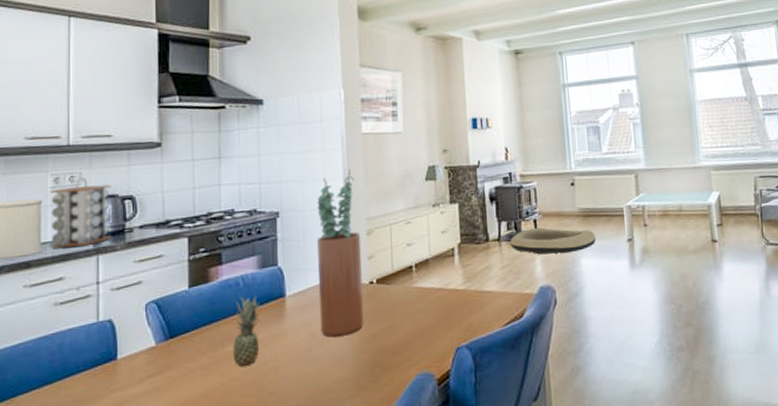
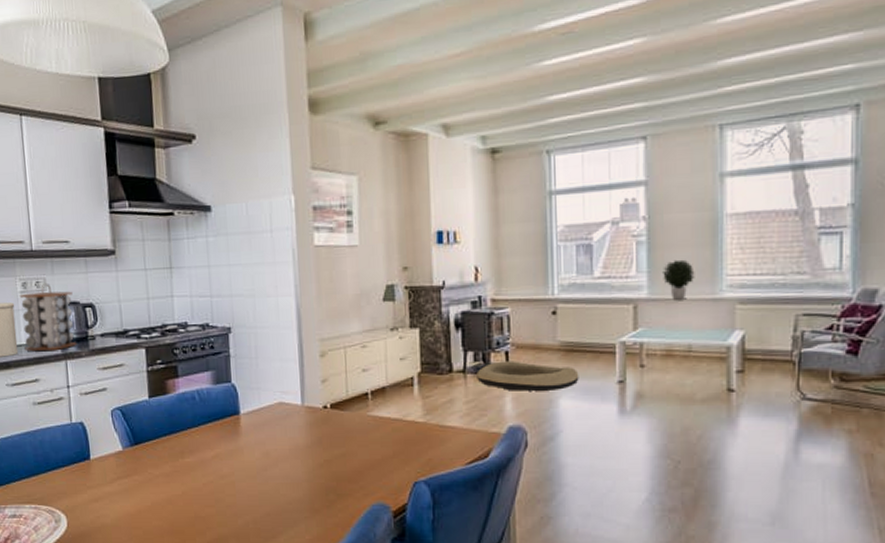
fruit: present [232,295,261,366] -> none [191,410,217,478]
vase: present [317,168,364,337] -> none [268,284,318,459]
potted plant: none [655,137,679,171] -> present [663,260,695,302]

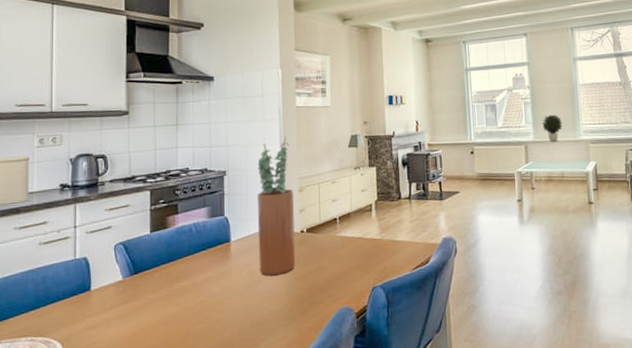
spice rack: present [19,282,77,352] -> none [35,138,87,198]
vase: none [268,284,318,459] -> present [257,136,296,276]
dog bed: present [476,361,579,391] -> none [419,188,491,211]

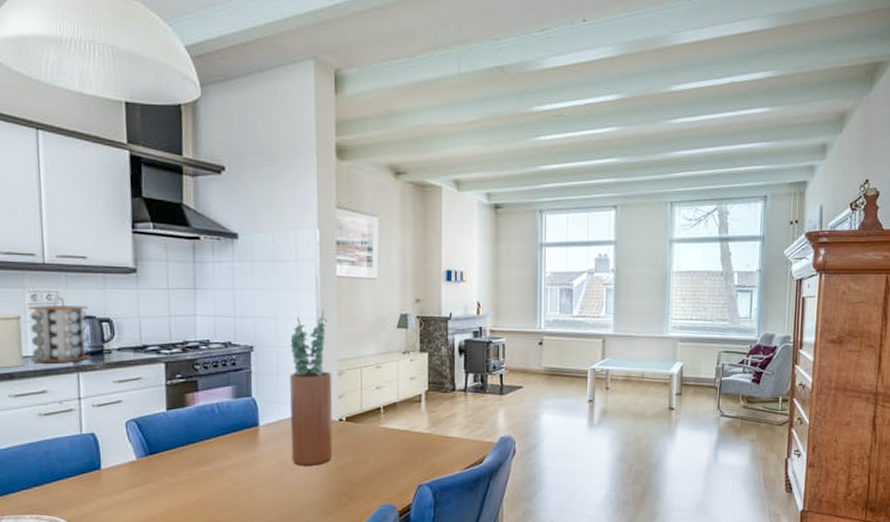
spice rack: none [35,138,87,198] -> present [27,296,91,364]
potted plant: present [542,114,563,143] -> none [625,305,649,338]

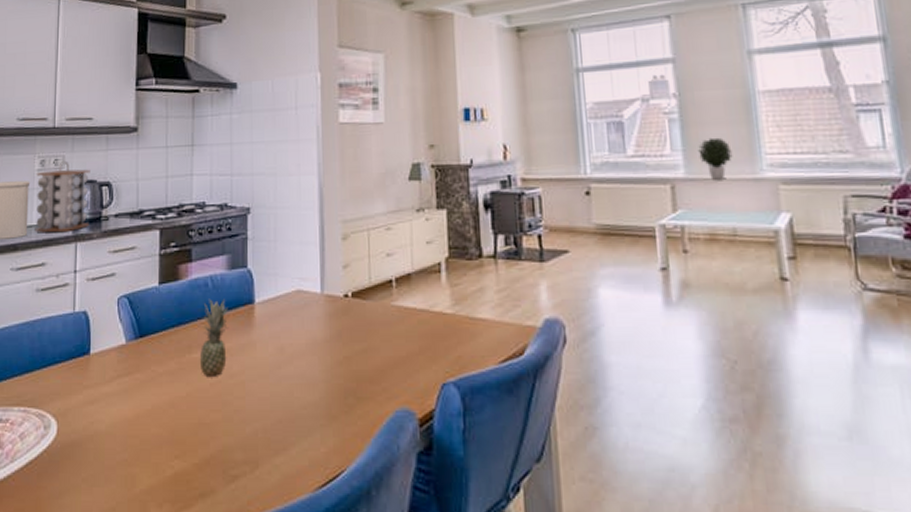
fruit: none [208,422,236,485] -> present [199,298,229,376]
vase: present [289,310,333,466] -> none [288,162,338,355]
potted plant: none [625,305,649,338] -> present [698,137,733,182]

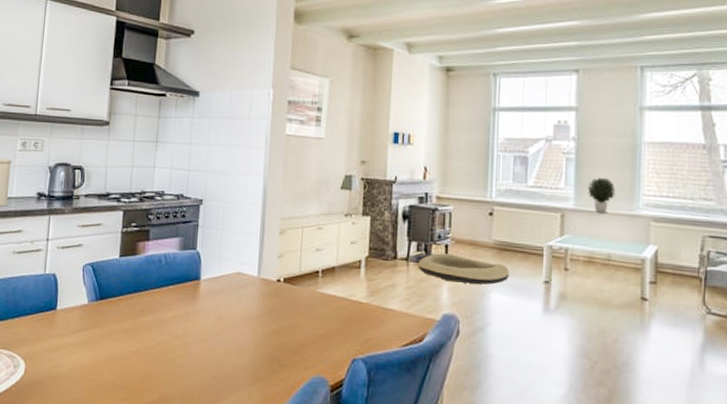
spice rack: present [35,160,90,233] -> none [14,144,66,206]
fruit: present [199,298,229,376] -> none [149,273,178,337]
dog bed: none [508,245,619,279] -> present [418,253,510,285]

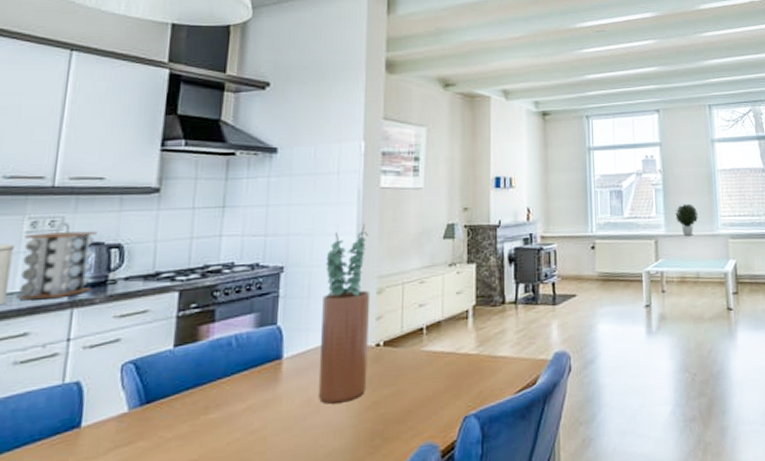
spice rack: none [14,144,66,206] -> present [16,221,97,300]
vase: none [228,167,274,327] -> present [318,223,371,404]
dog bed: present [418,253,510,285] -> none [527,291,614,319]

